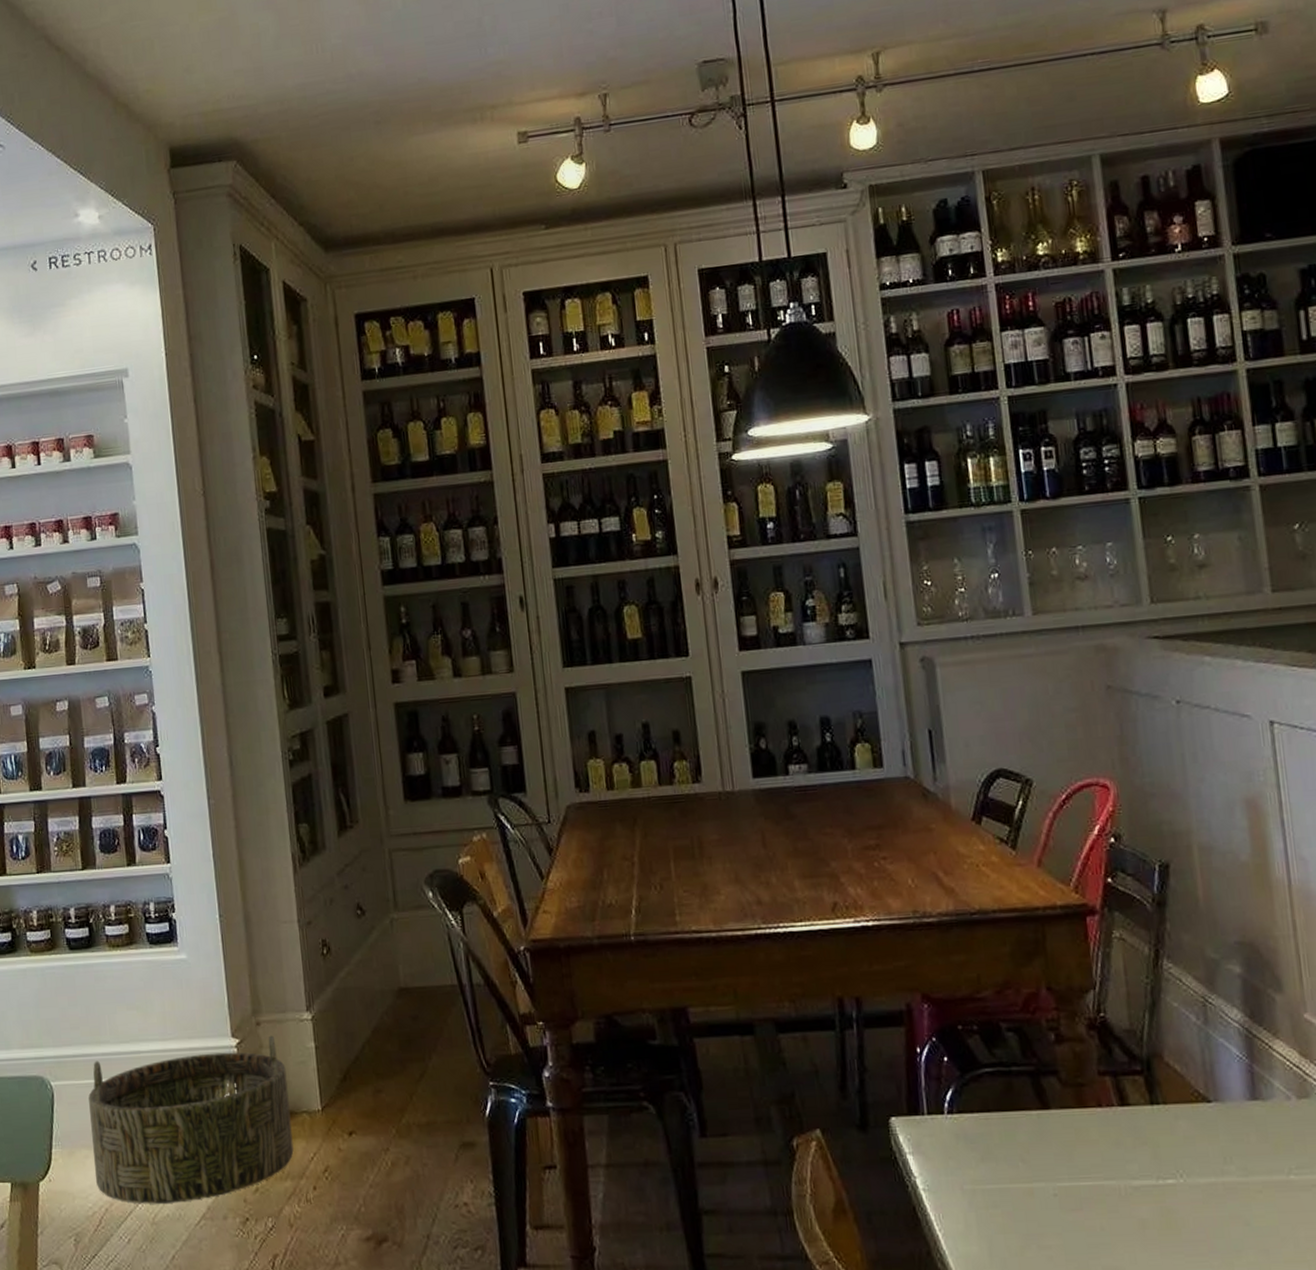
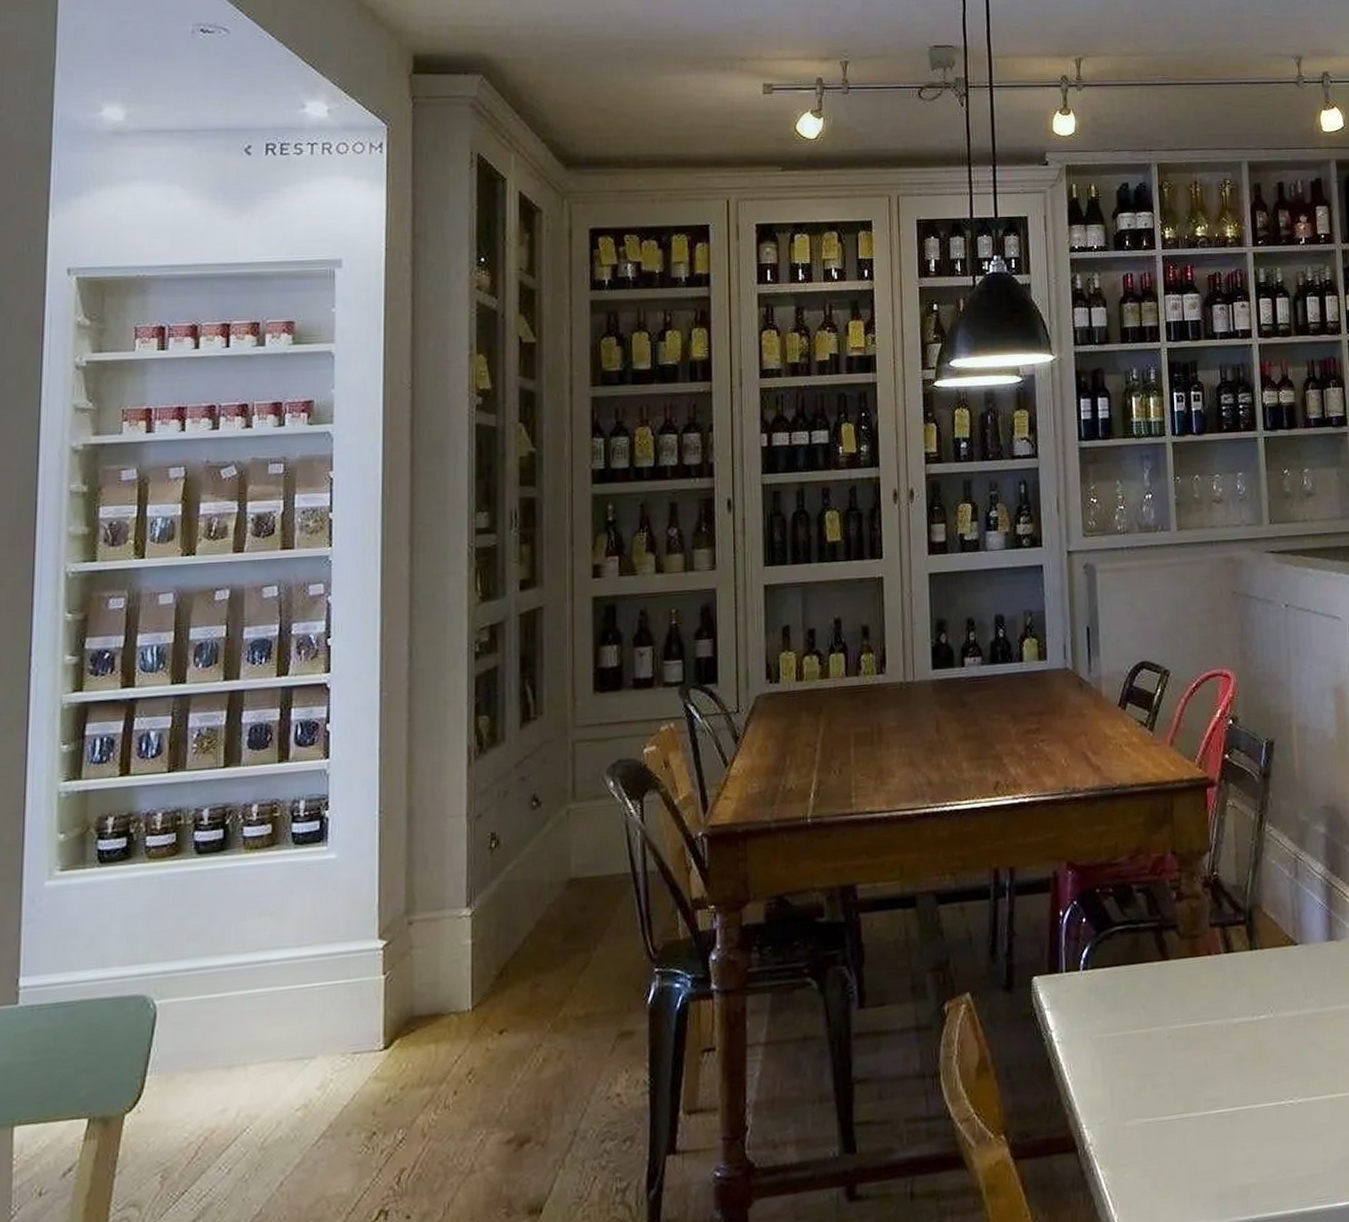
basket: present [88,1035,294,1204] -> none [196,934,436,1129]

